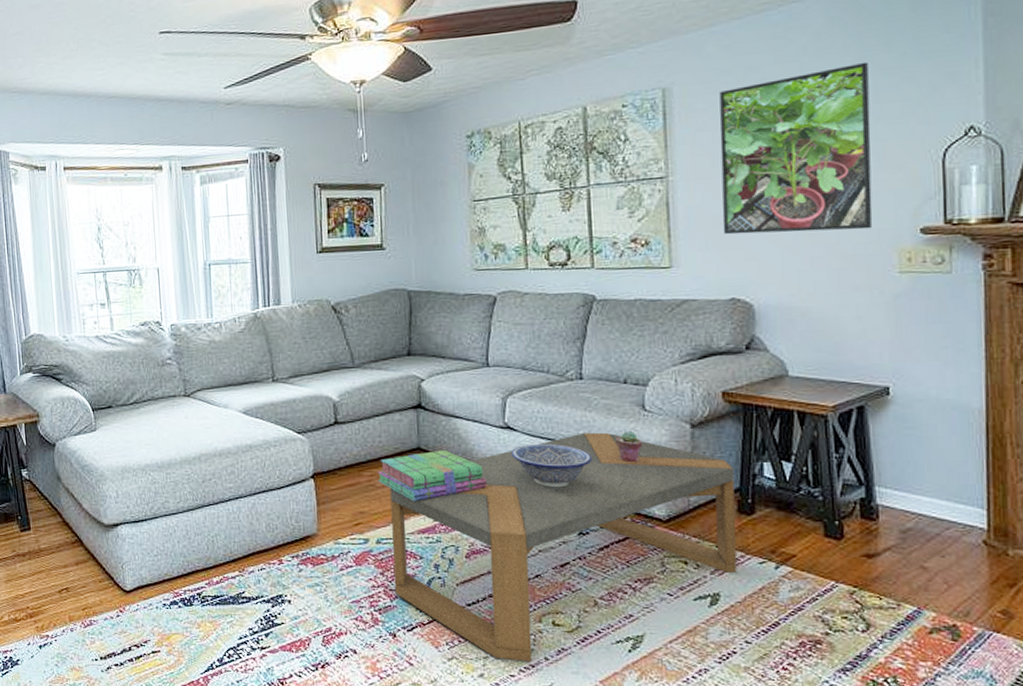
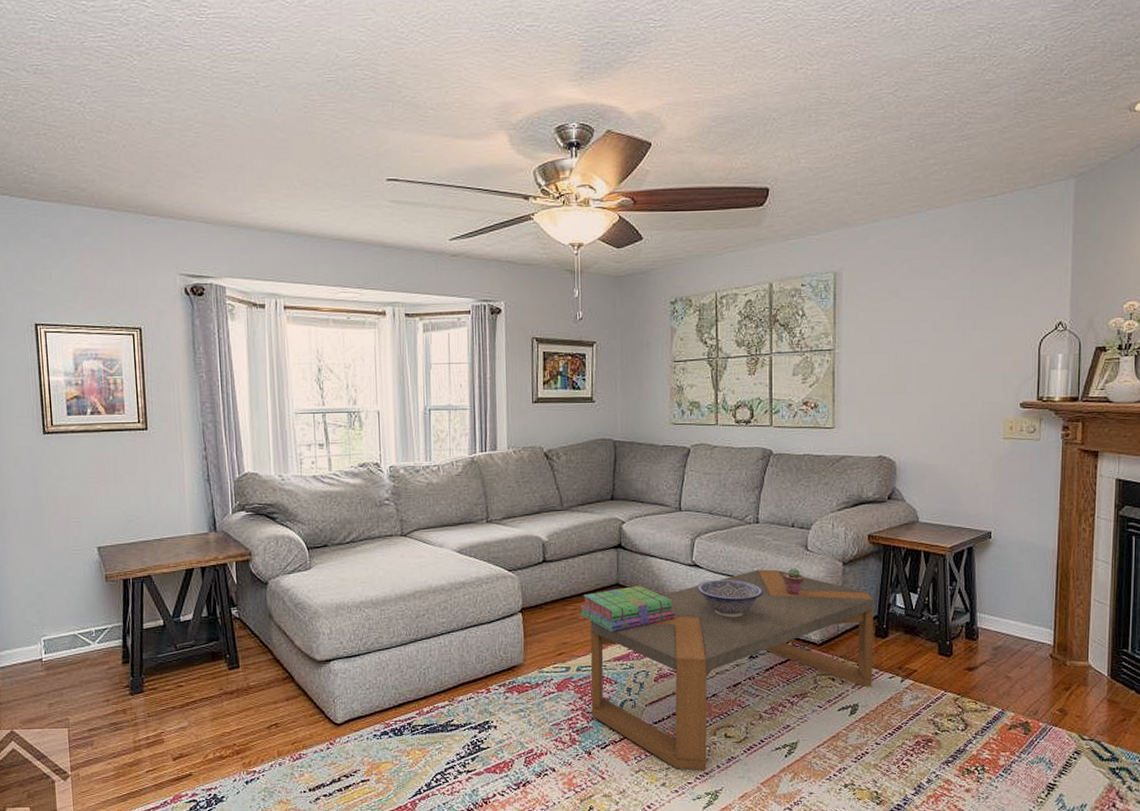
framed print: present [719,61,873,235] -> none [875,263,990,402]

